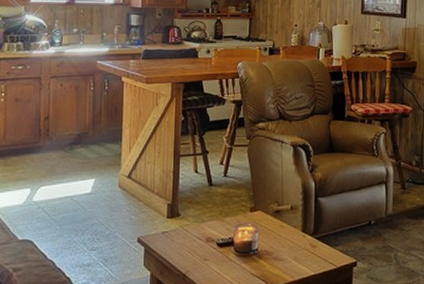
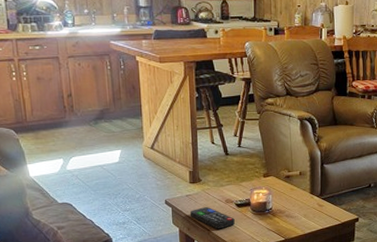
remote control: none [165,247,215,274] -> present [190,207,235,230]

